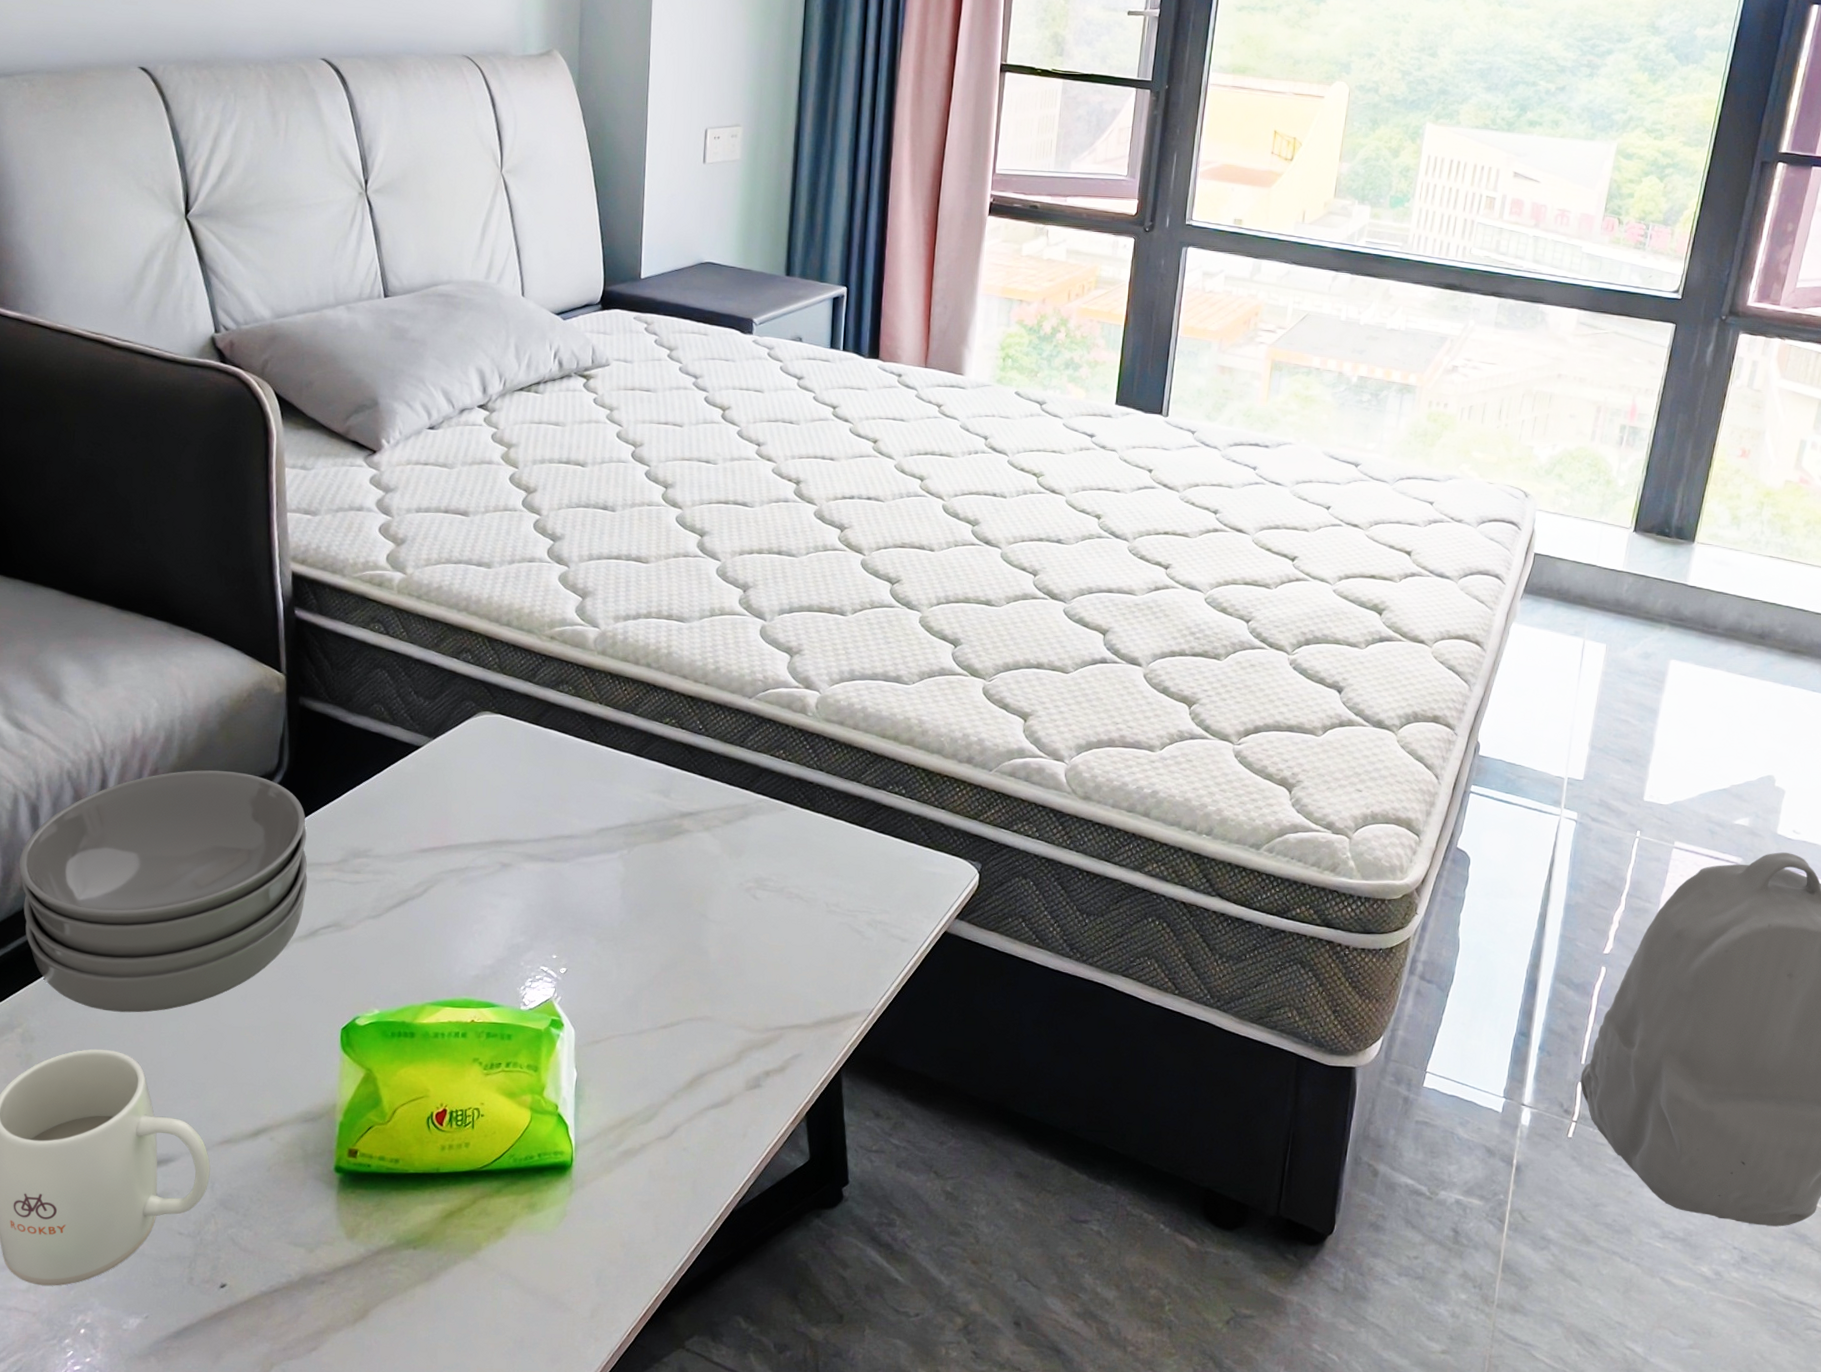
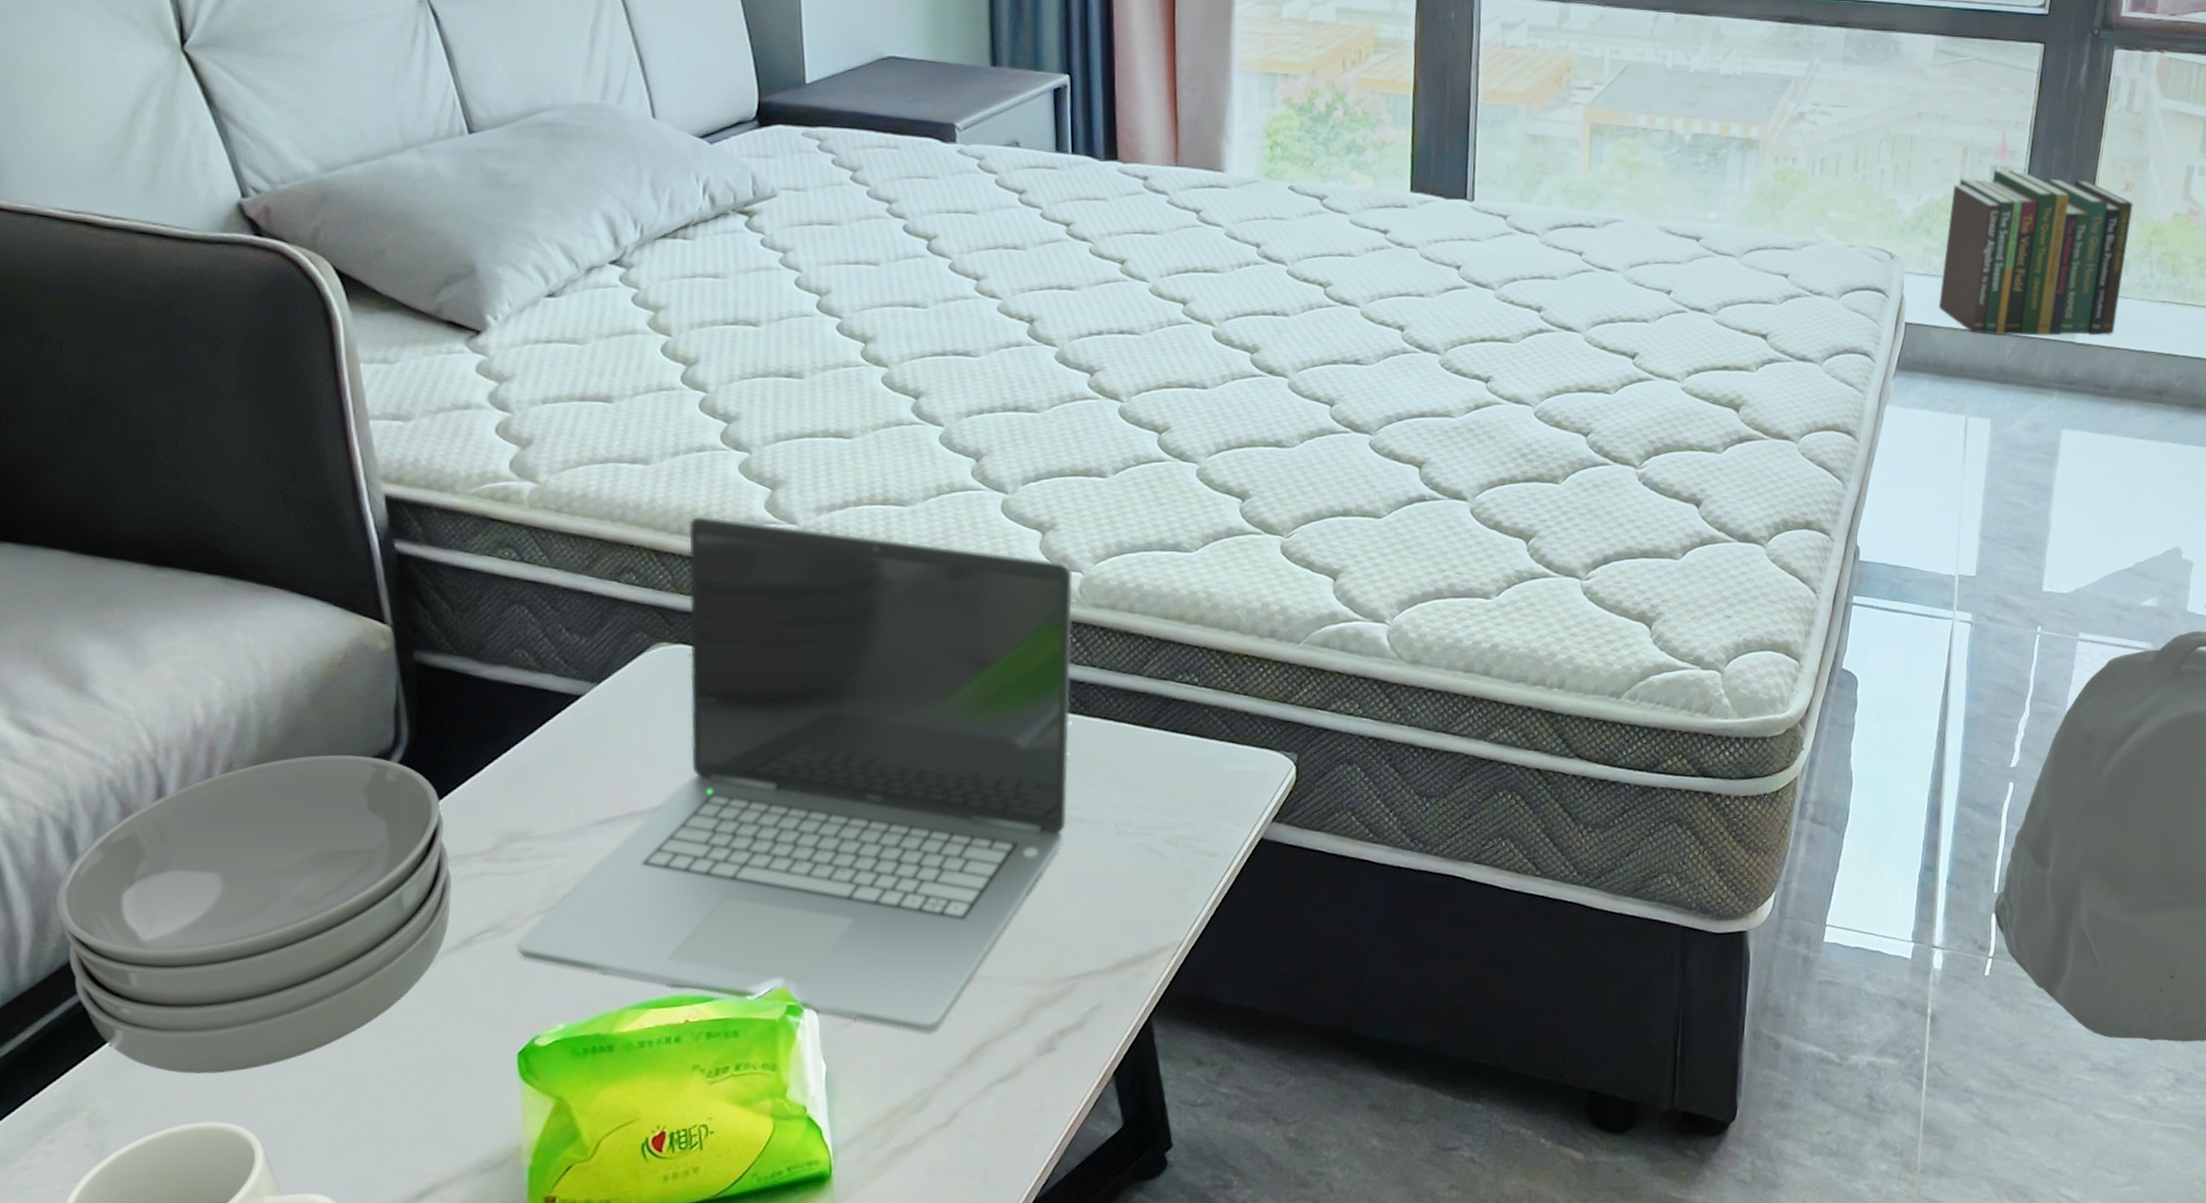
laptop: none [349,613,812,1058] -> present [515,516,1073,1033]
books: none [1565,429,1749,581] -> present [1938,170,2134,336]

